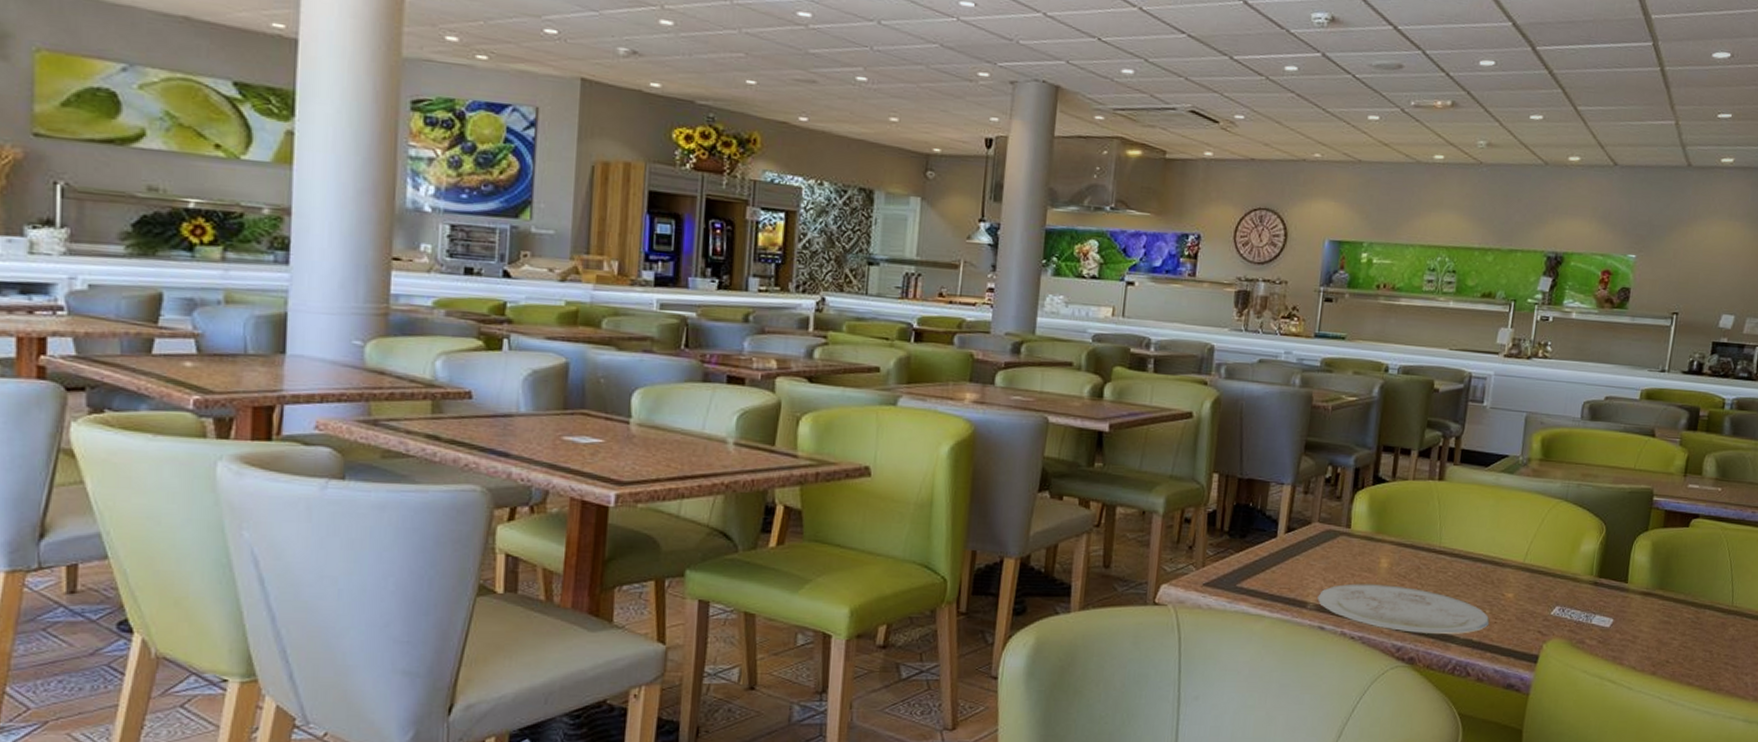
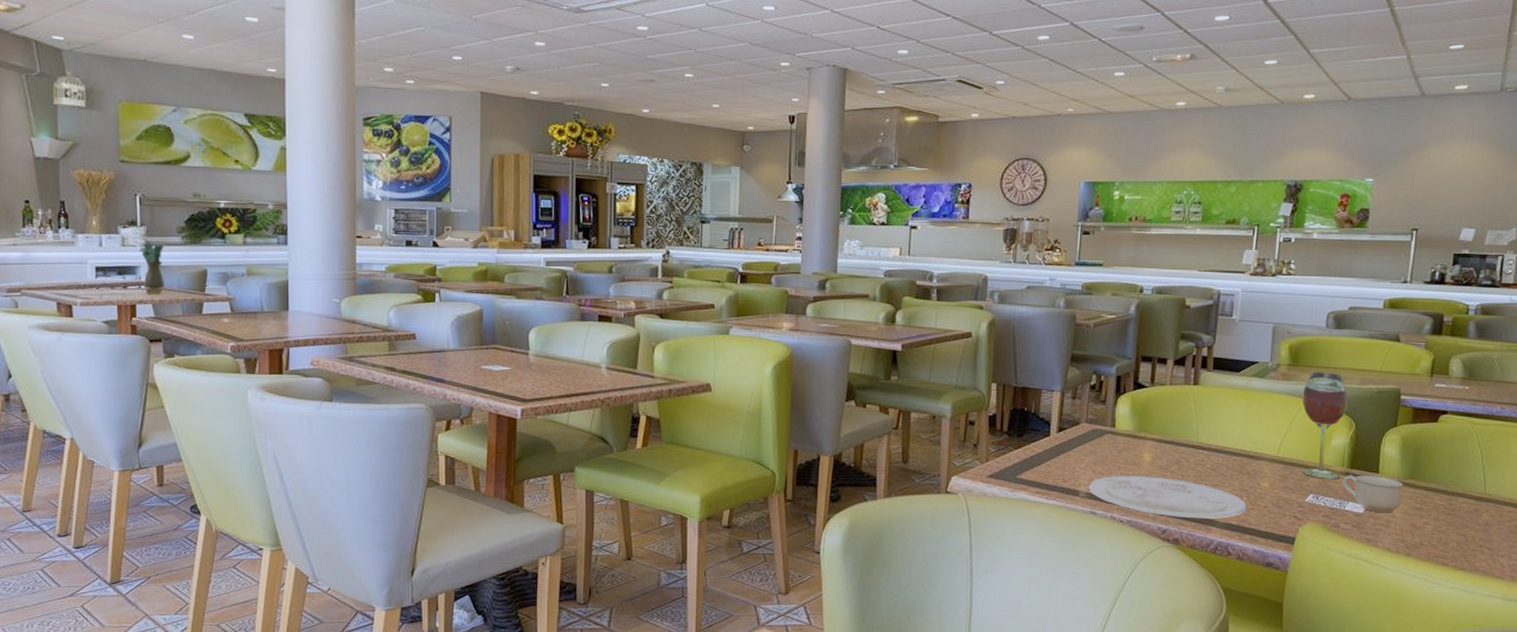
vase: none [57,248,96,325] -> present [140,241,164,295]
wineglass: none [1549,468,1600,590] -> present [1302,371,1348,479]
cup: none [1590,585,1653,628] -> present [1342,475,1404,513]

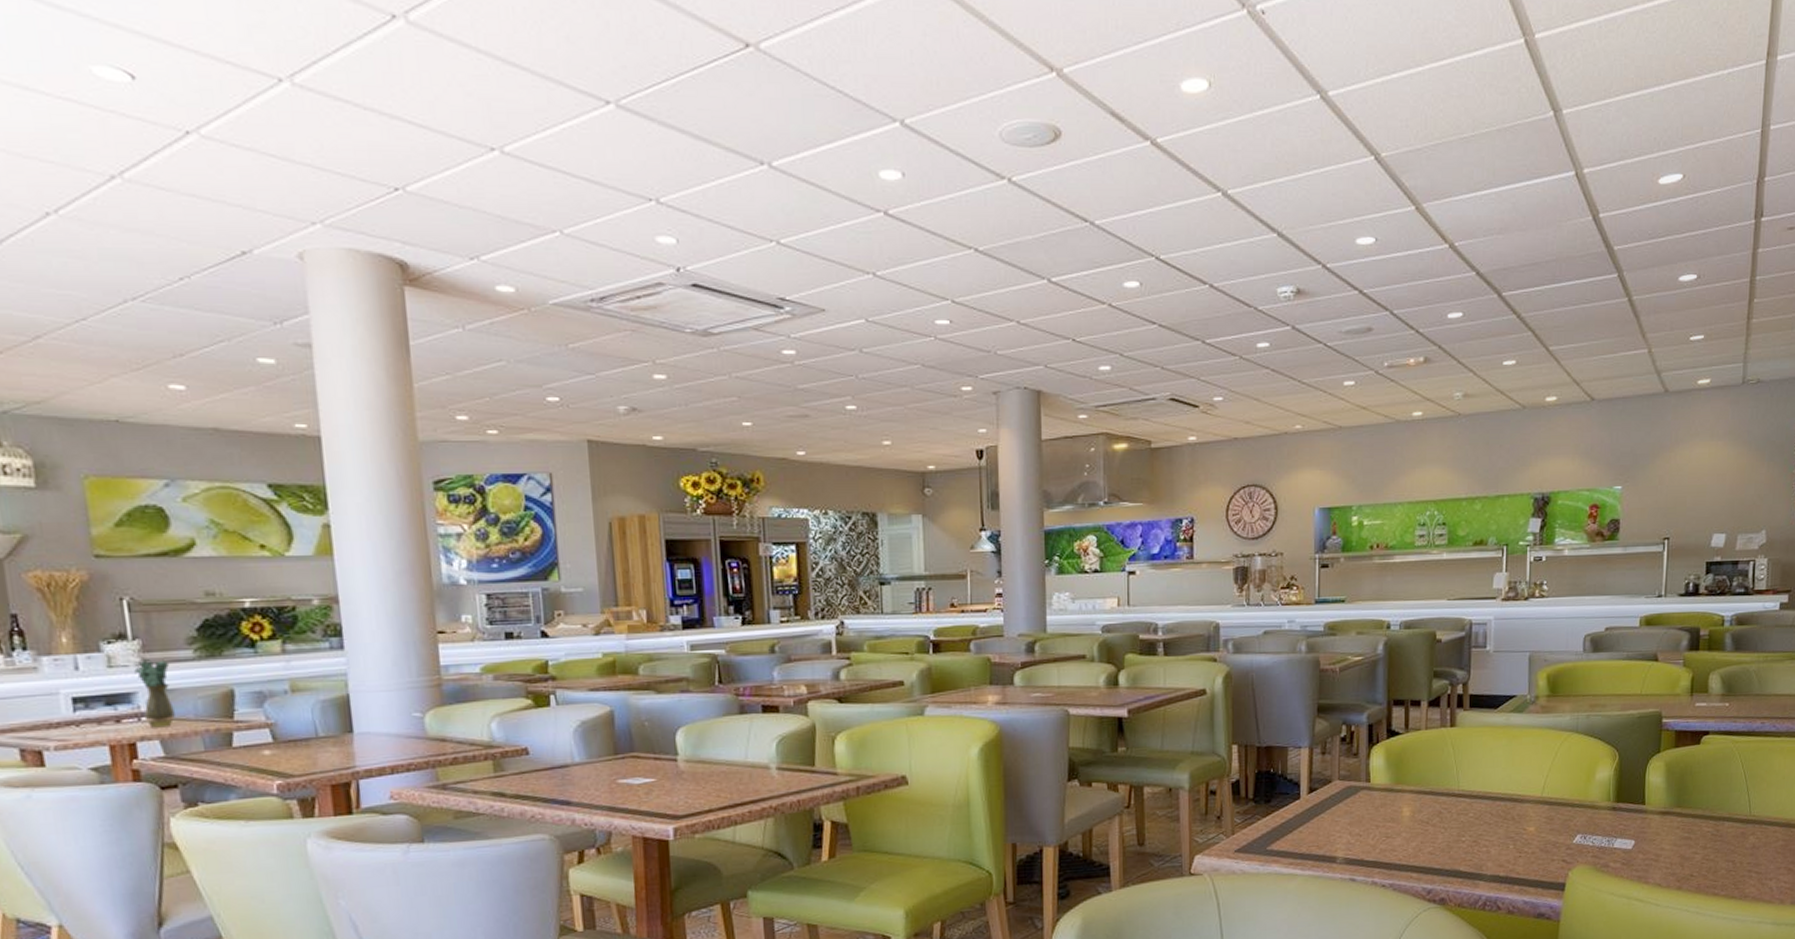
plate: present [1088,475,1248,519] -> none [1346,831,1515,875]
wineglass: present [1302,371,1348,479] -> none [1563,700,1610,817]
cup: present [1342,475,1404,513] -> none [1609,808,1671,847]

